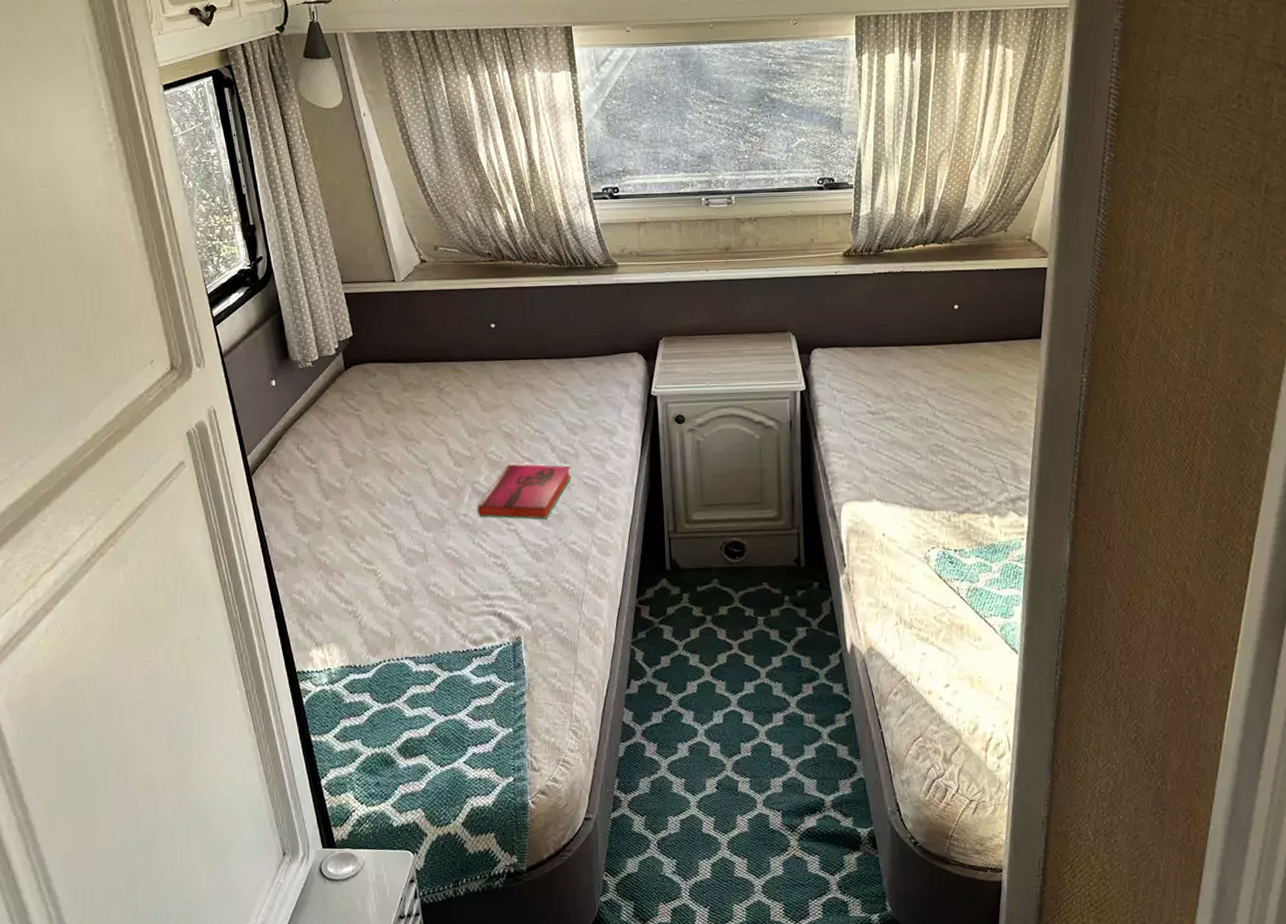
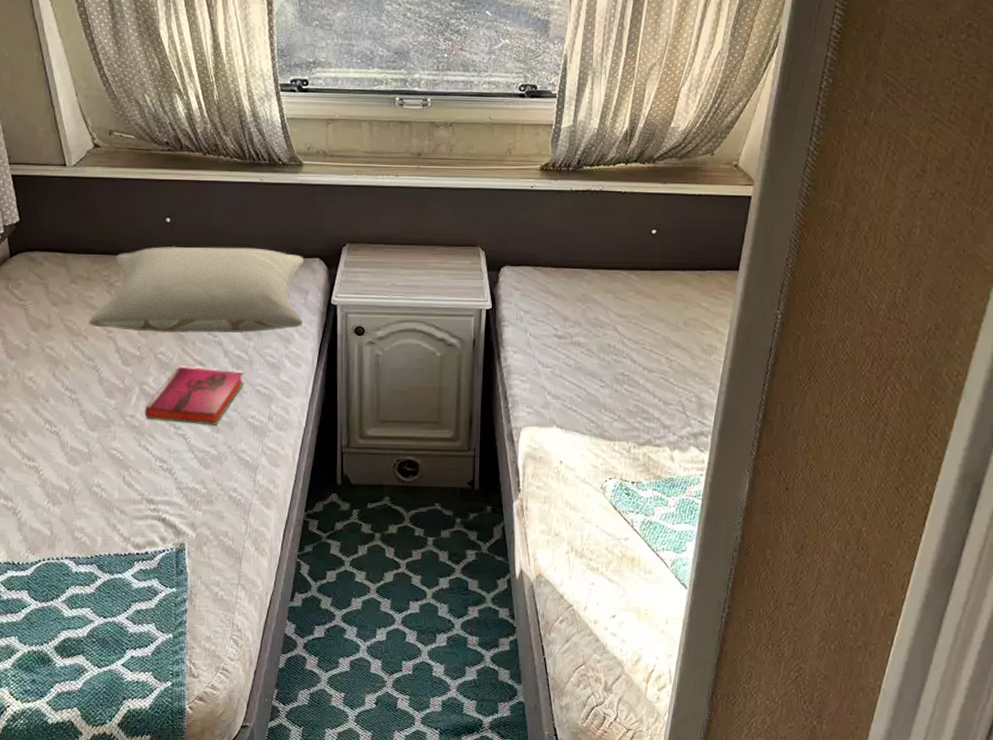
pillow: none [421,346,626,433] -> present [88,246,304,334]

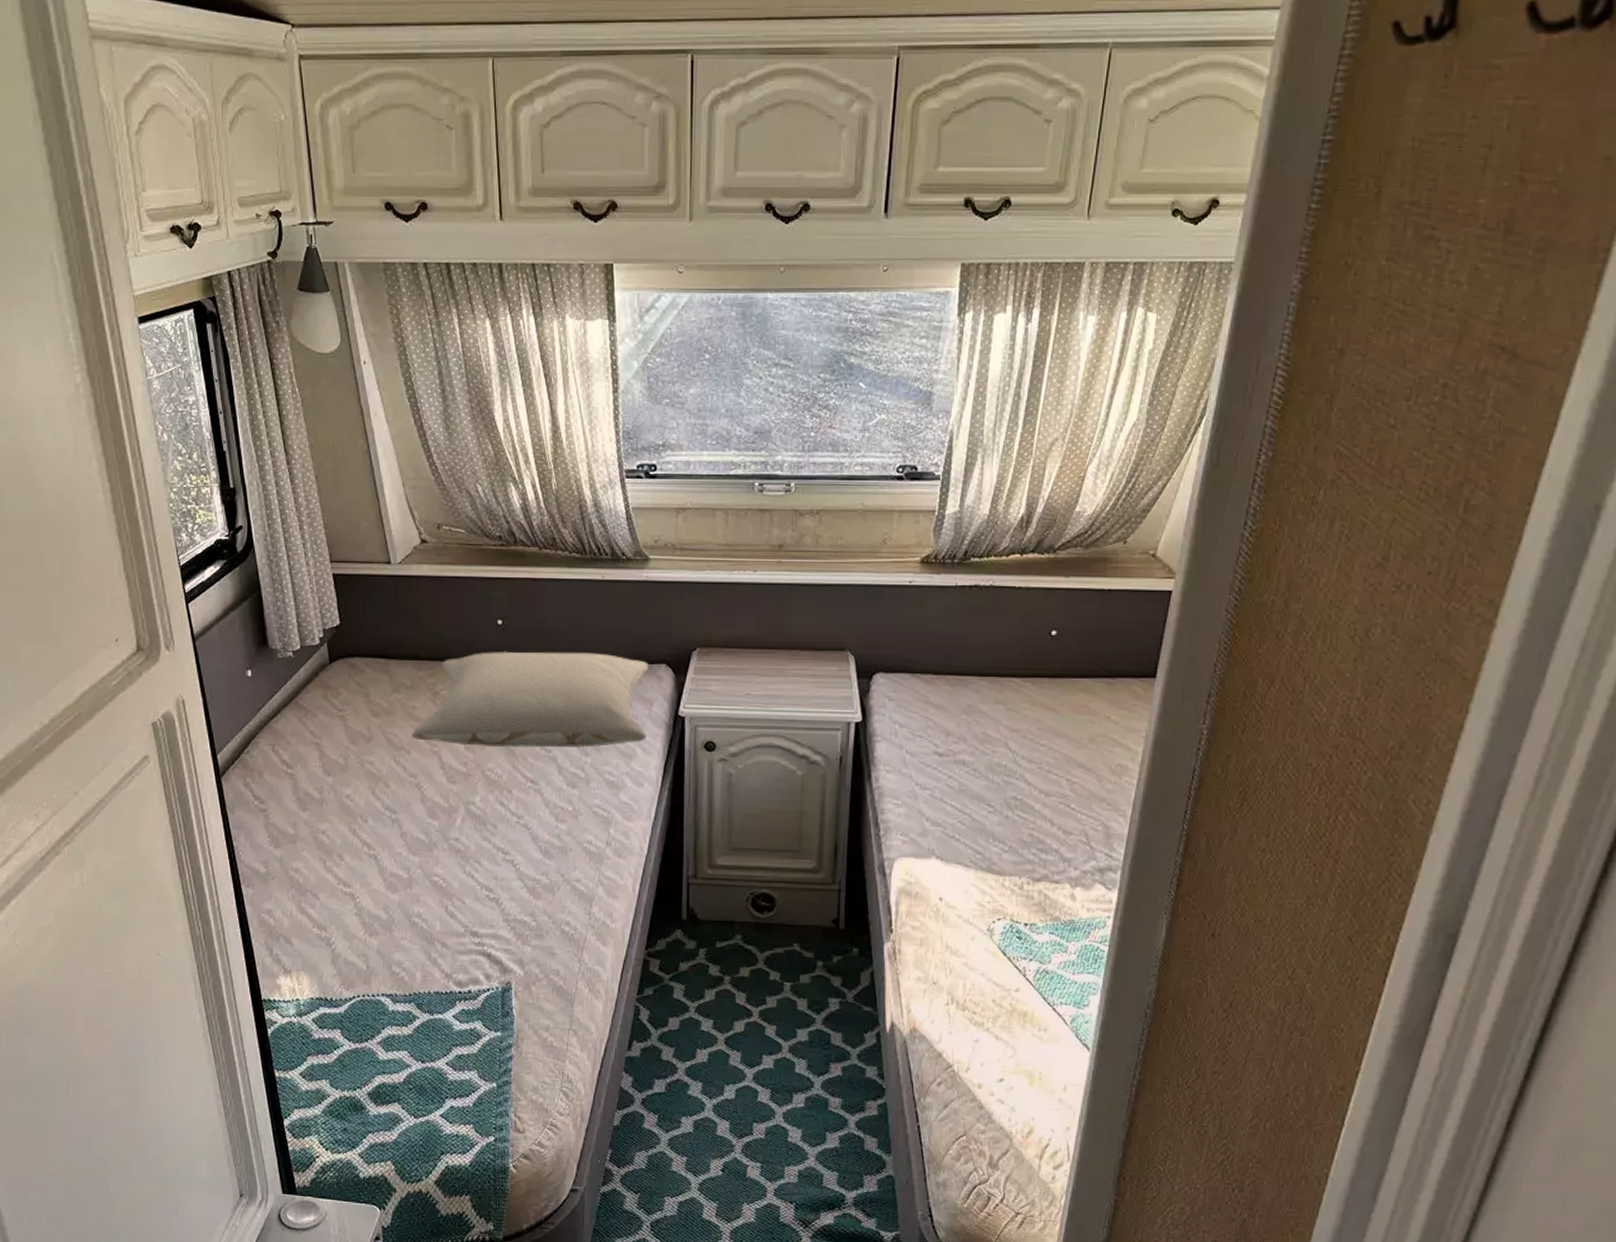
hardback book: present [144,366,244,425] -> none [470,784,580,851]

